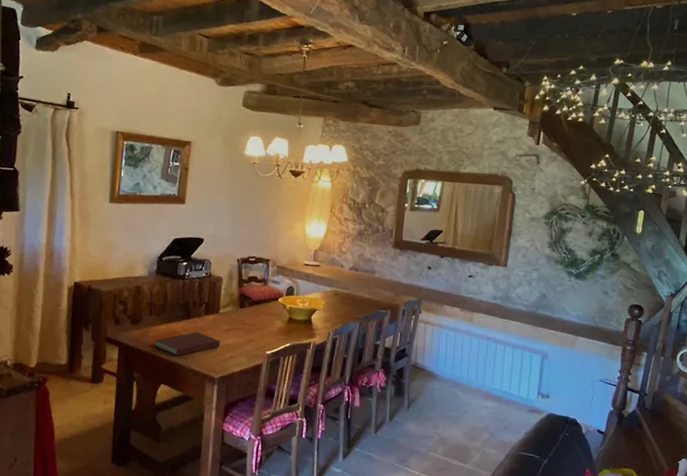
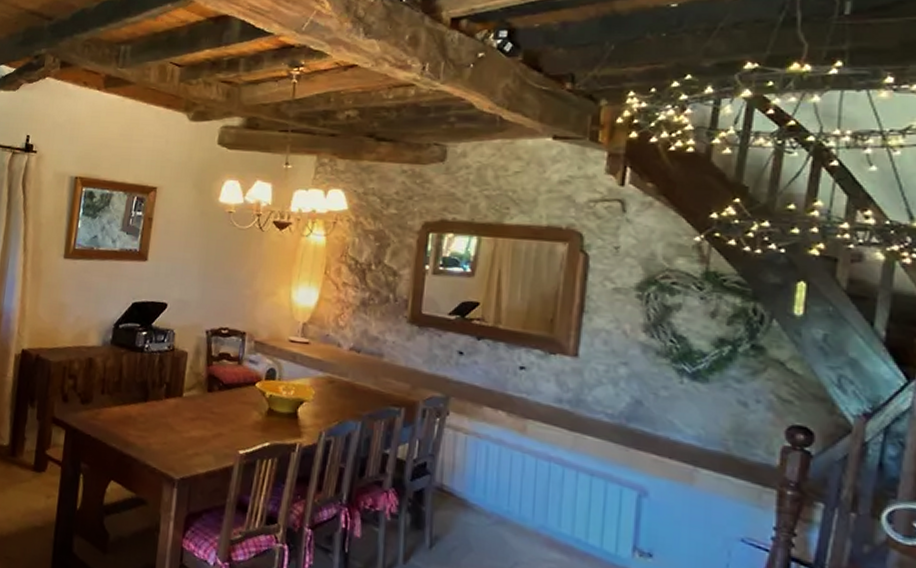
notebook: present [154,332,220,356] -> none [106,418,183,447]

